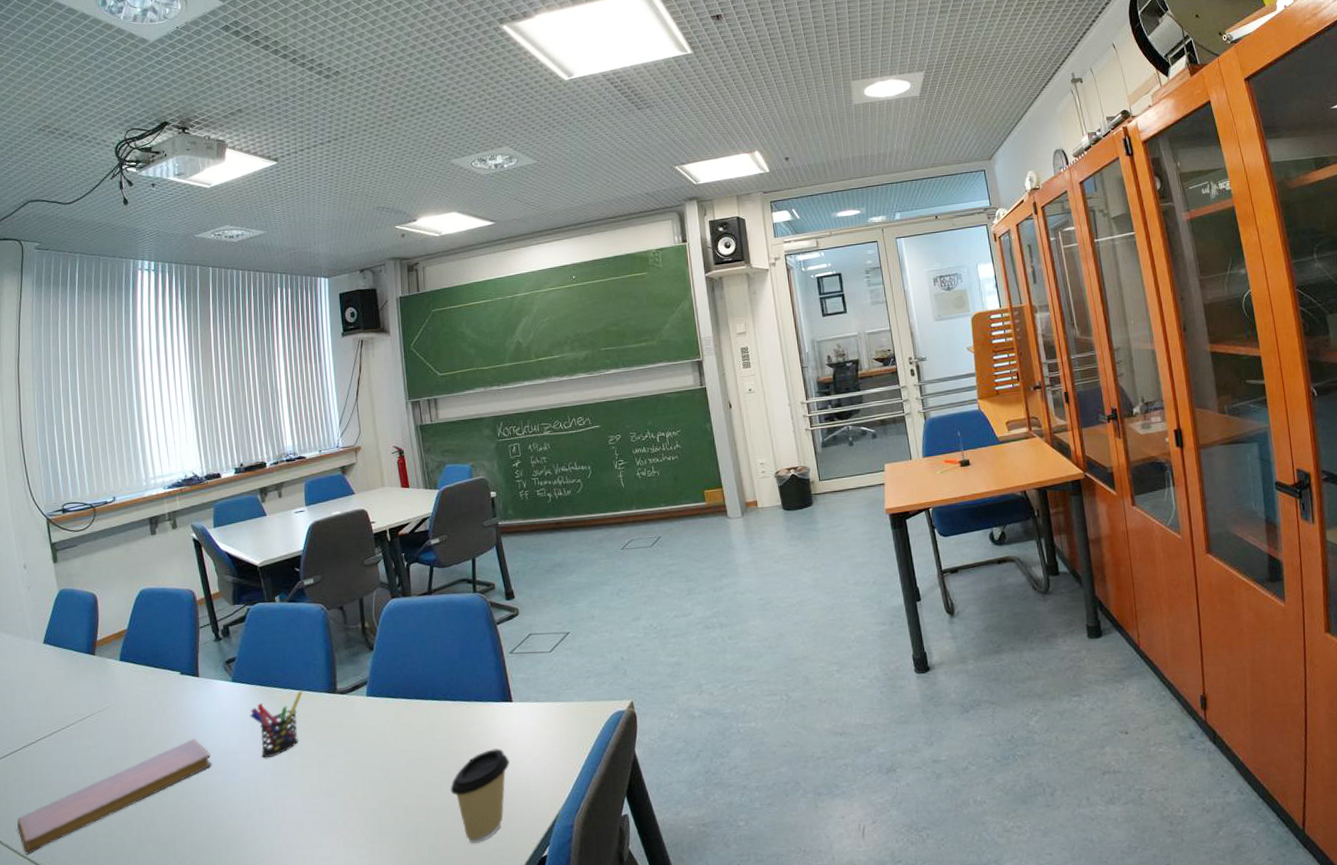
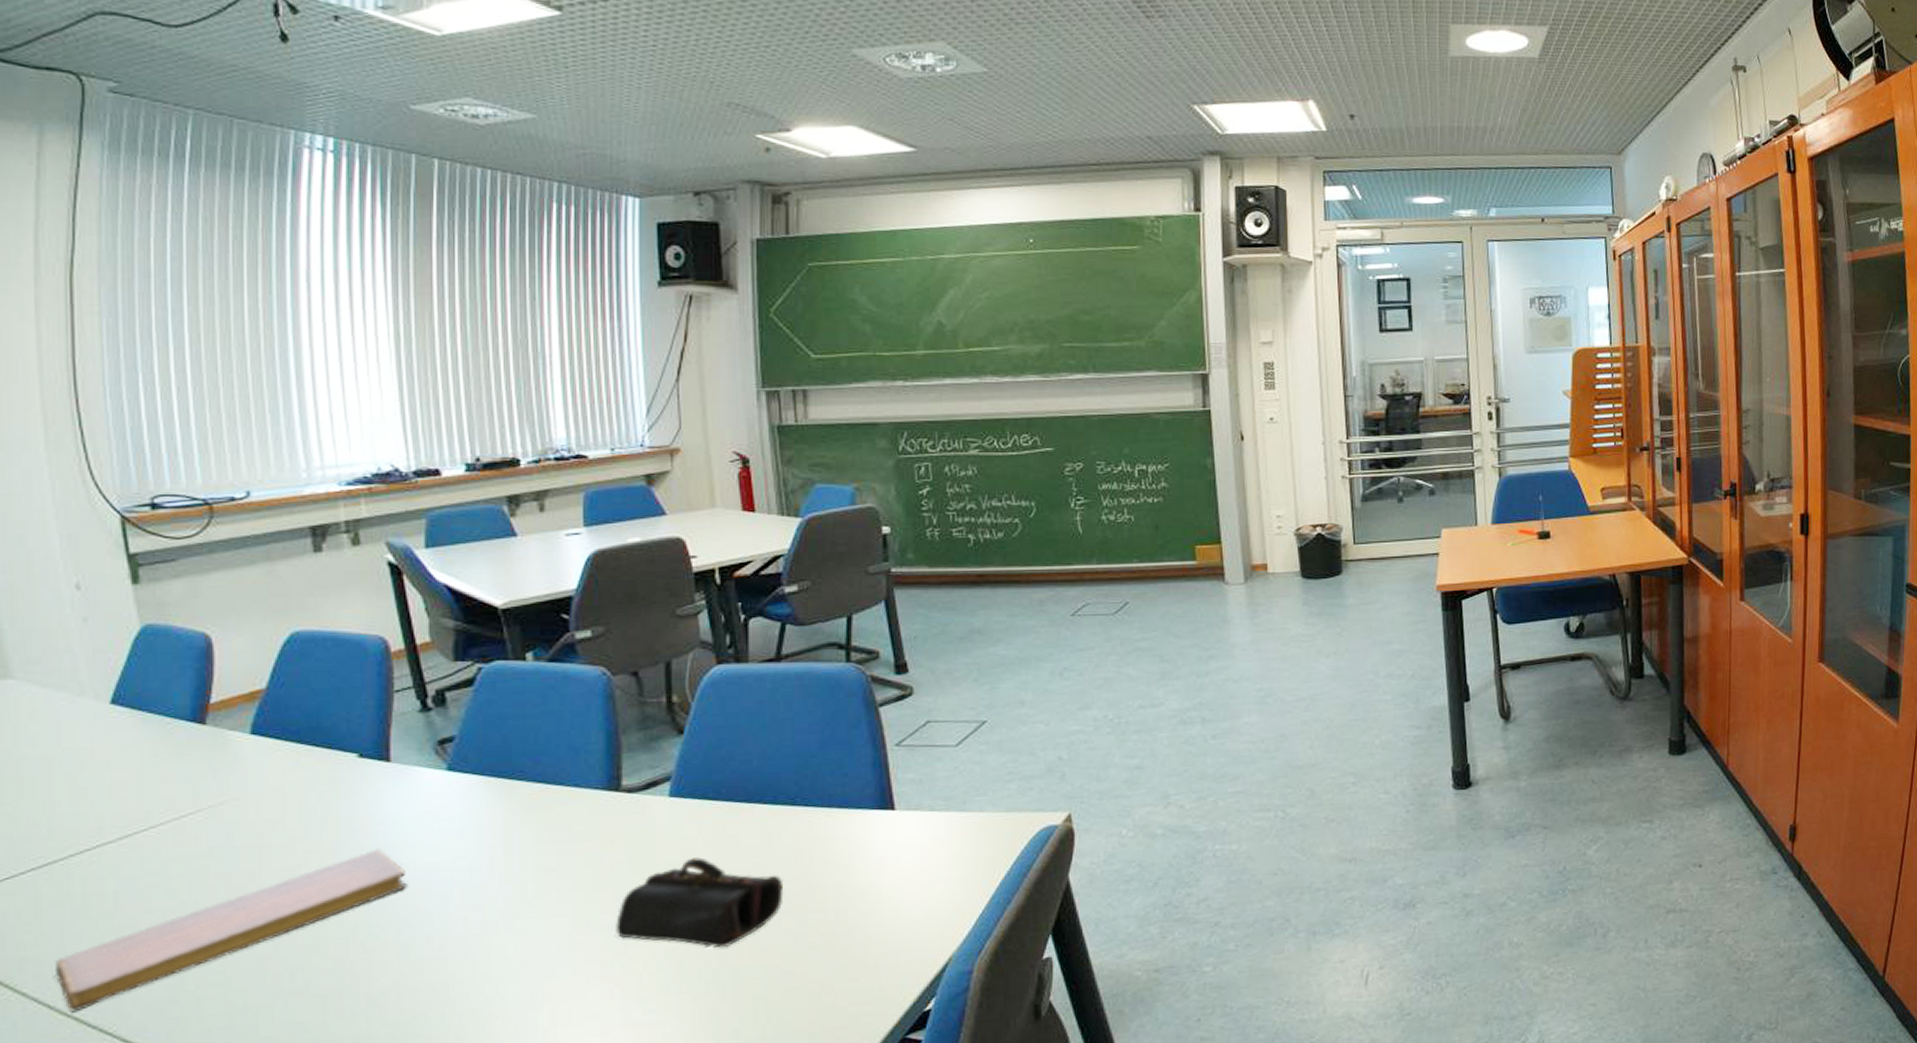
pen holder: present [250,690,303,759] -> none [476,785,567,879]
pencil case: none [338,740,444,808] -> present [616,857,784,948]
coffee cup: present [450,748,509,844] -> none [792,871,884,995]

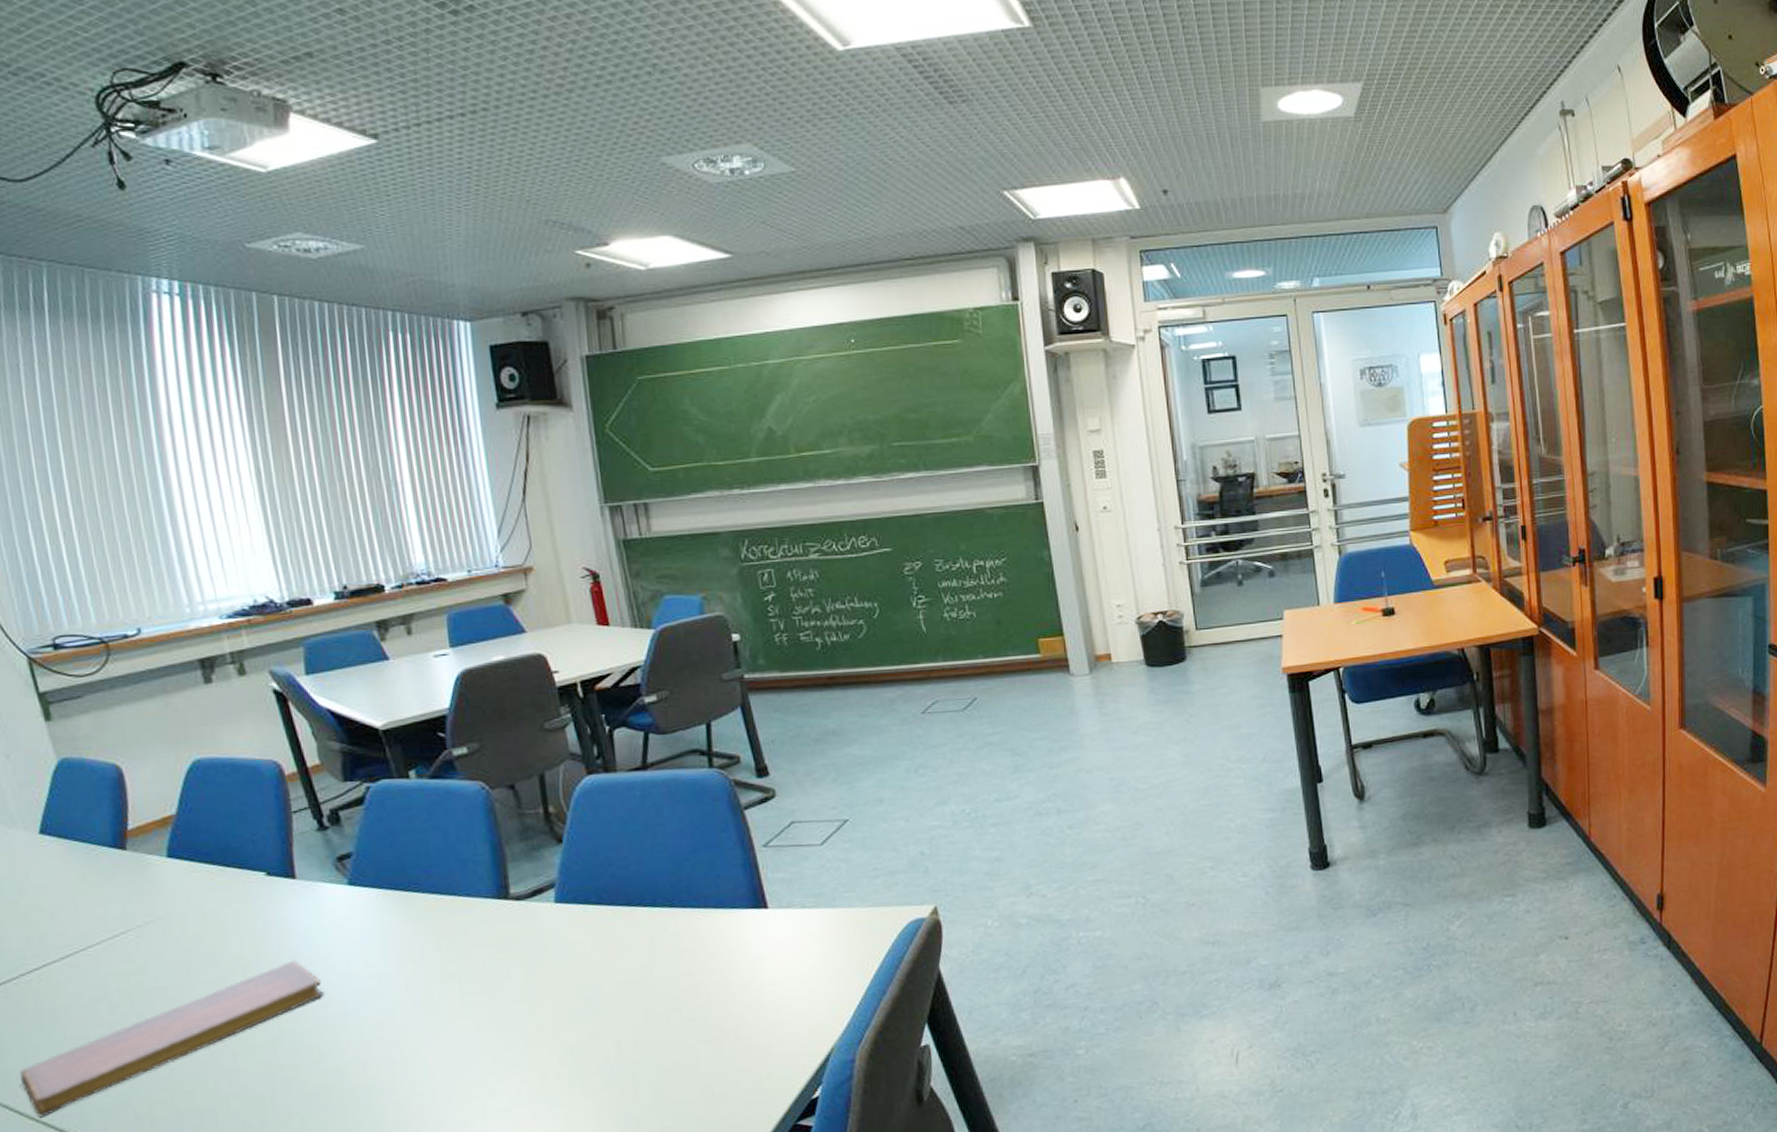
pencil case: present [616,857,784,948] -> none [517,959,671,1044]

